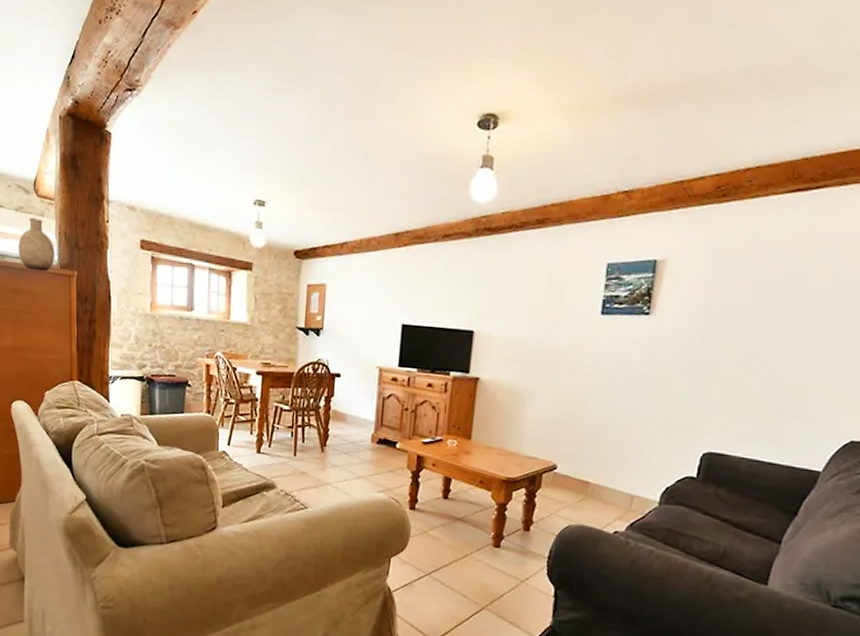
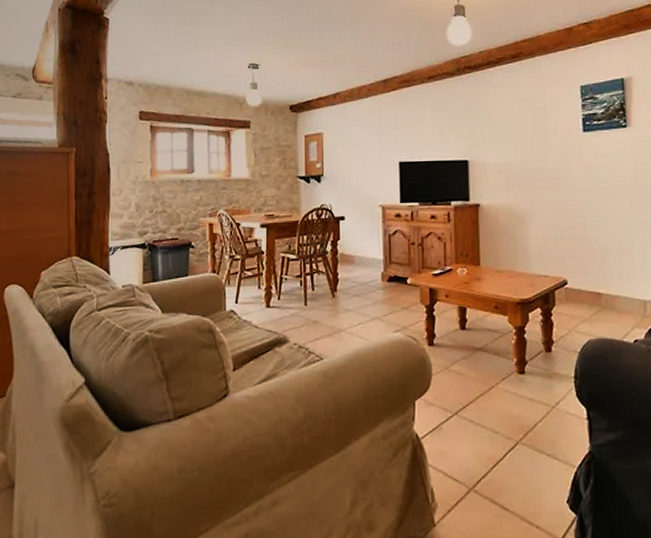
decorative vase: present [18,217,55,271] -> none [15,101,53,152]

